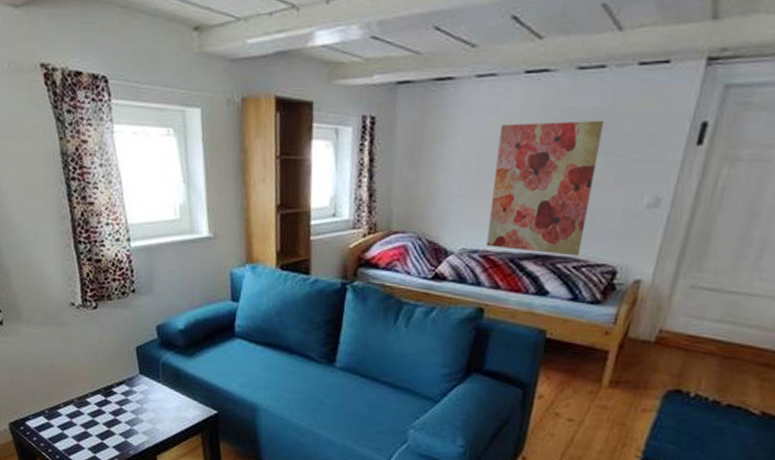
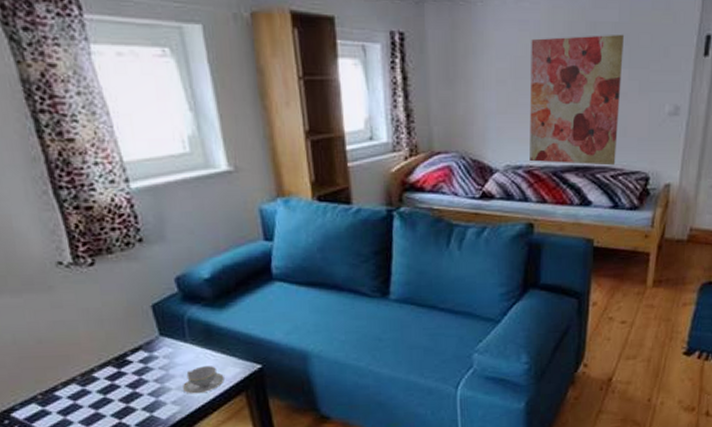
teacup: none [153,405,186,429] -> present [183,366,224,394]

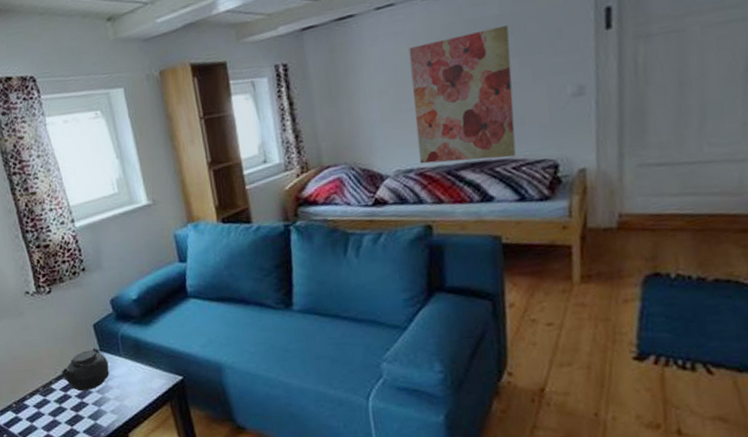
teapot: none [106,331,172,381] -> present [61,347,110,392]
teacup: present [183,366,224,394] -> none [119,378,152,404]

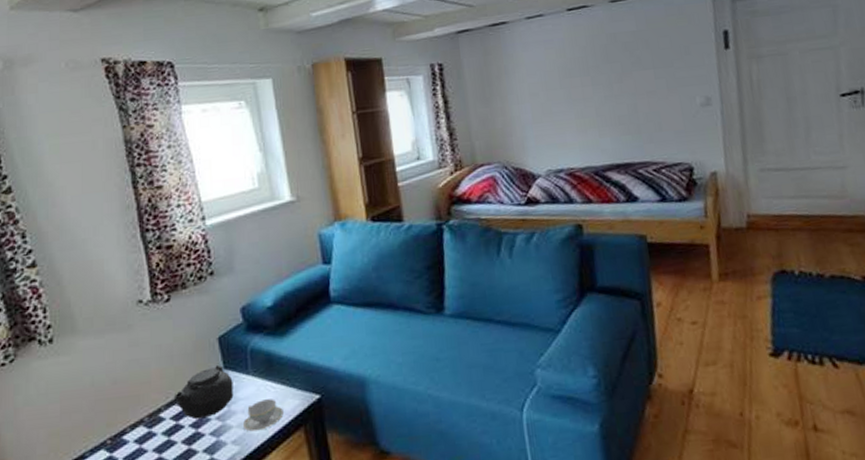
teacup: none [119,378,152,404] -> present [243,399,284,432]
wall art: present [408,24,516,164] -> none [557,40,656,165]

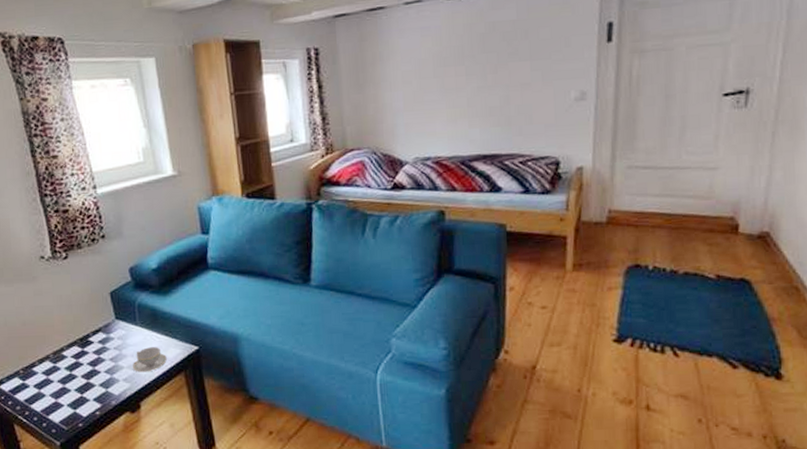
teapot: present [173,364,234,420] -> none [73,315,124,359]

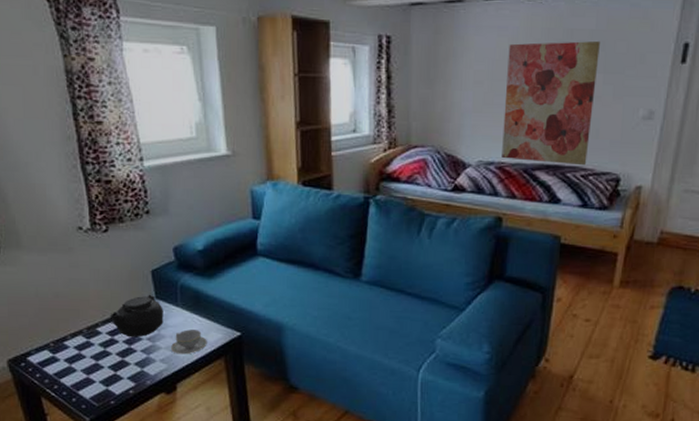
teapot: none [73,315,124,359] -> present [109,294,163,338]
wall art: none [433,30,524,153] -> present [502,40,600,166]

